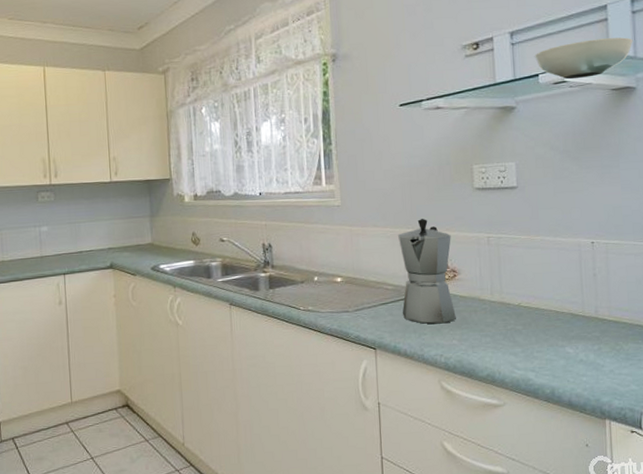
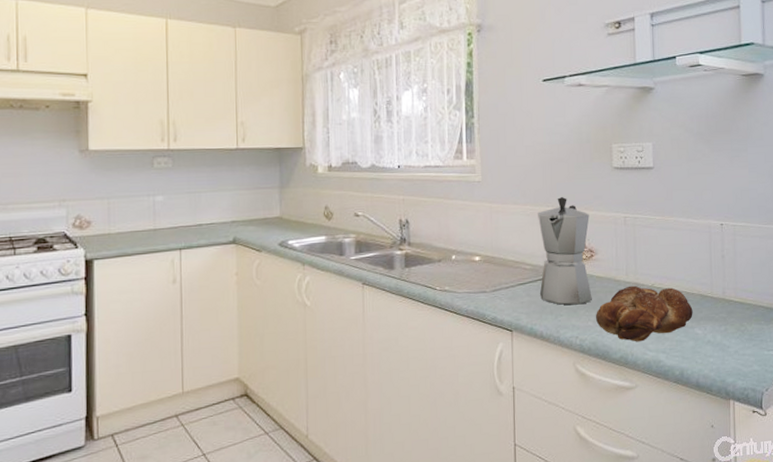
bread loaf: none [460,304,563,361] -> present [596,285,693,342]
bowl: present [534,37,633,80] -> none [672,25,762,63]

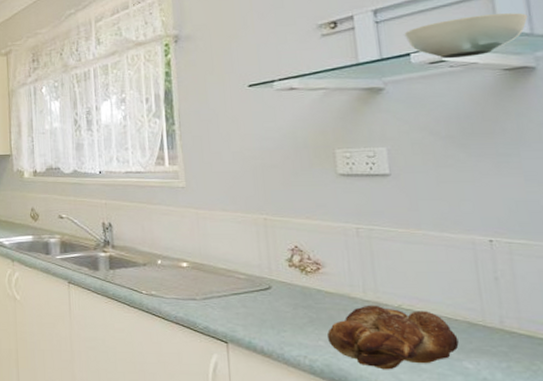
moka pot: present [538,197,592,306] -> none [250,205,322,321]
bowl: none [672,25,762,63] -> present [403,13,528,59]

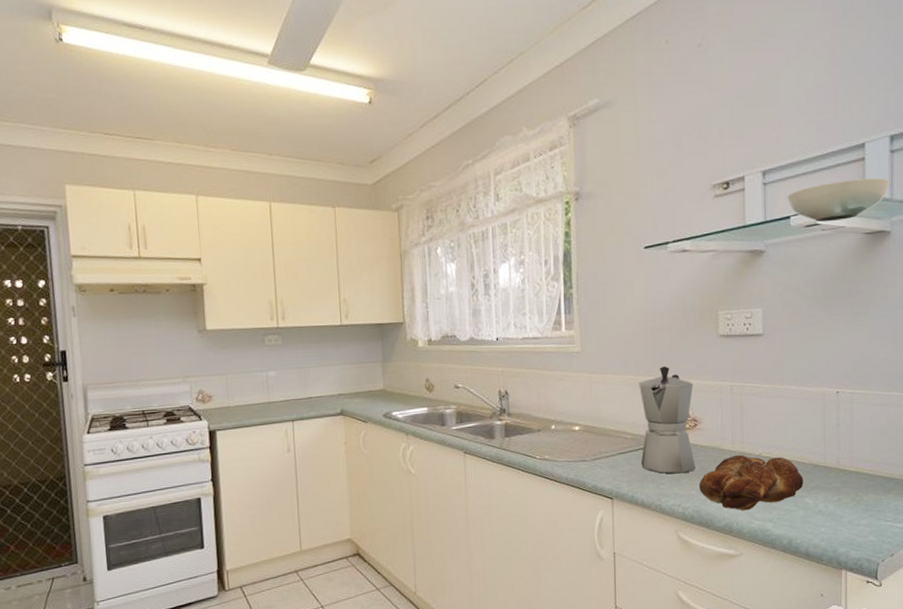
moka pot: none [250,205,322,321] -> present [639,366,695,474]

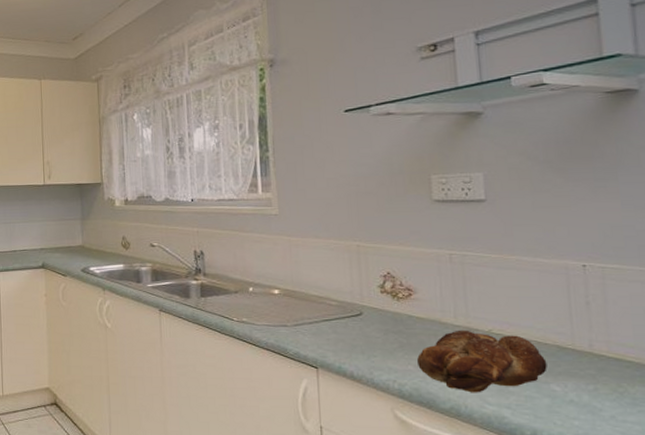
moka pot: present [639,366,695,474] -> none [343,231,412,346]
bowl: present [786,178,890,222] -> none [504,33,633,82]

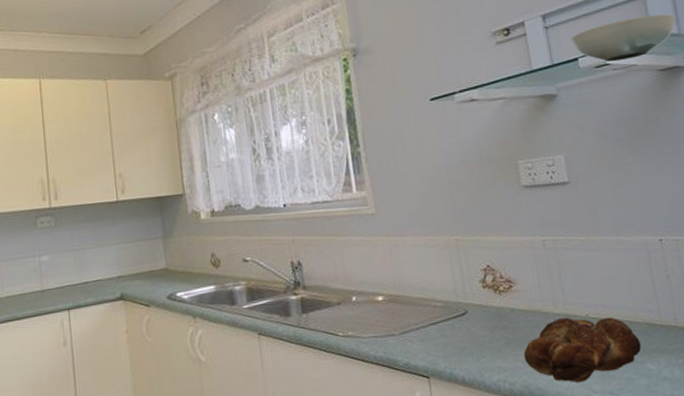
bowl: none [504,33,633,82] -> present [570,14,675,62]

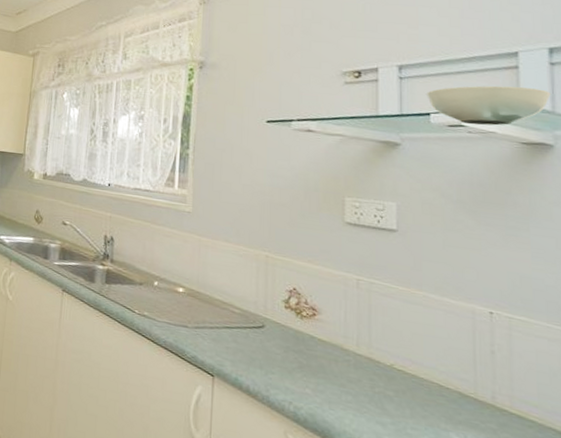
bread loaf: present [524,317,642,383] -> none [316,359,448,430]

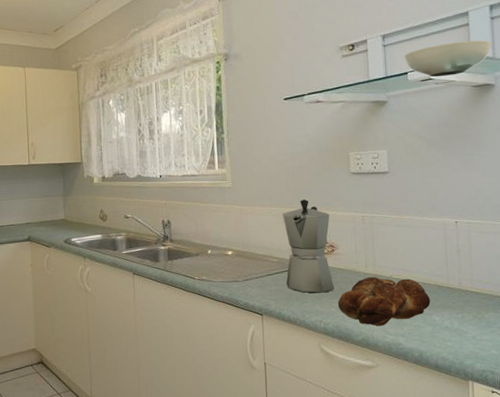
moka pot: none [248,243,313,367] -> present [282,199,334,294]
bread loaf: none [316,359,448,430] -> present [338,276,430,327]

